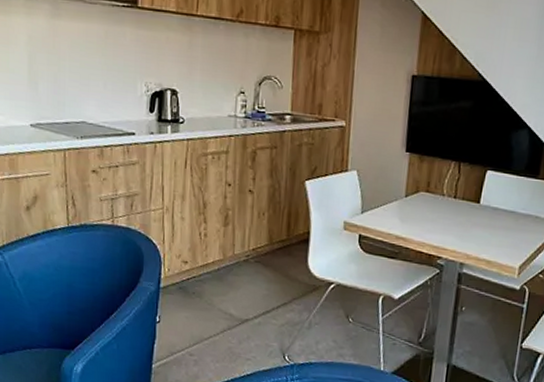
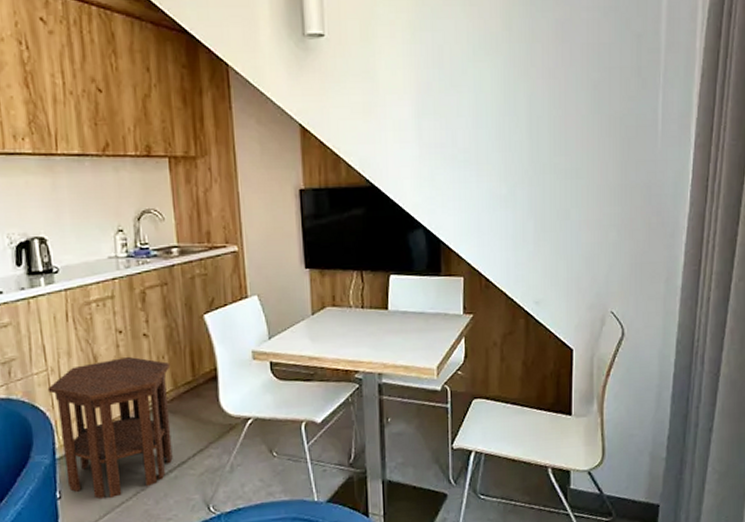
side table: none [161,208,269,331] -> present [47,356,173,500]

